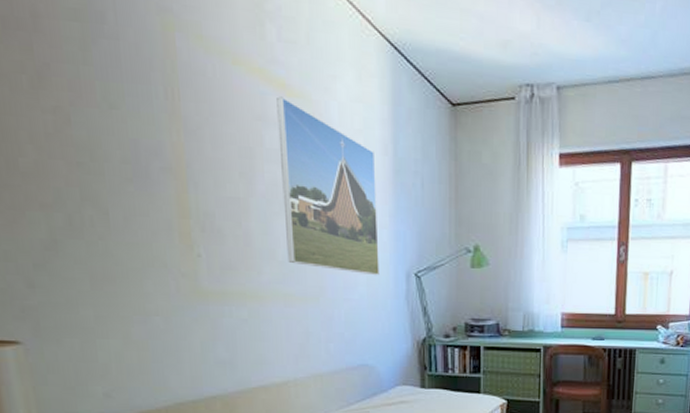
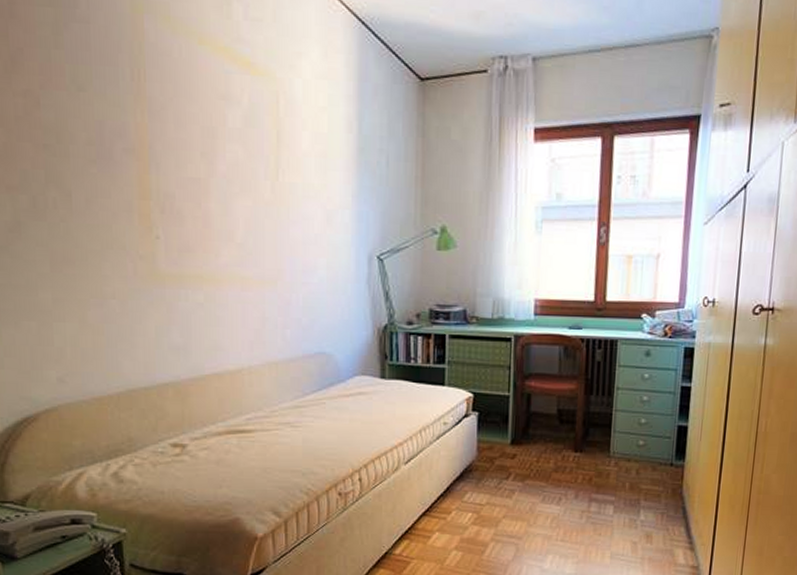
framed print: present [276,96,380,276] -> none [241,75,341,259]

